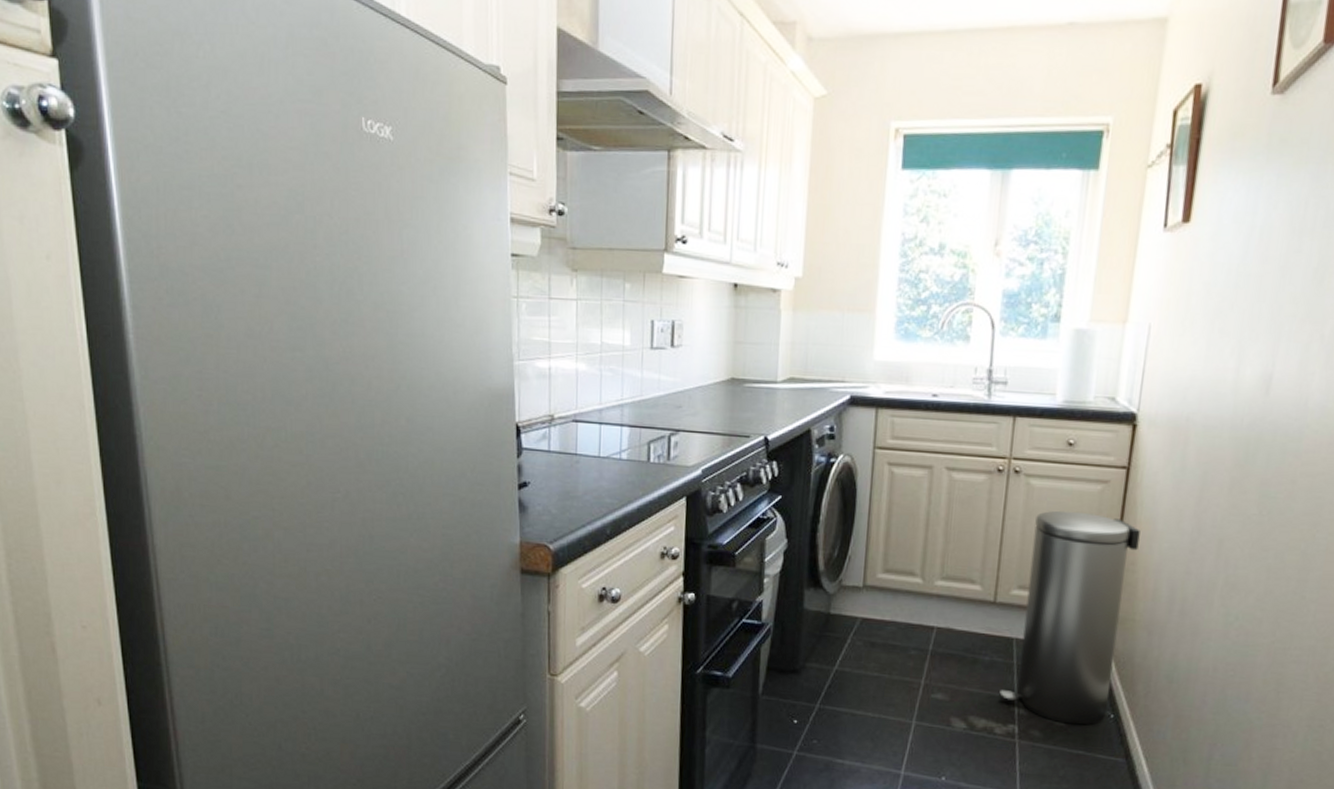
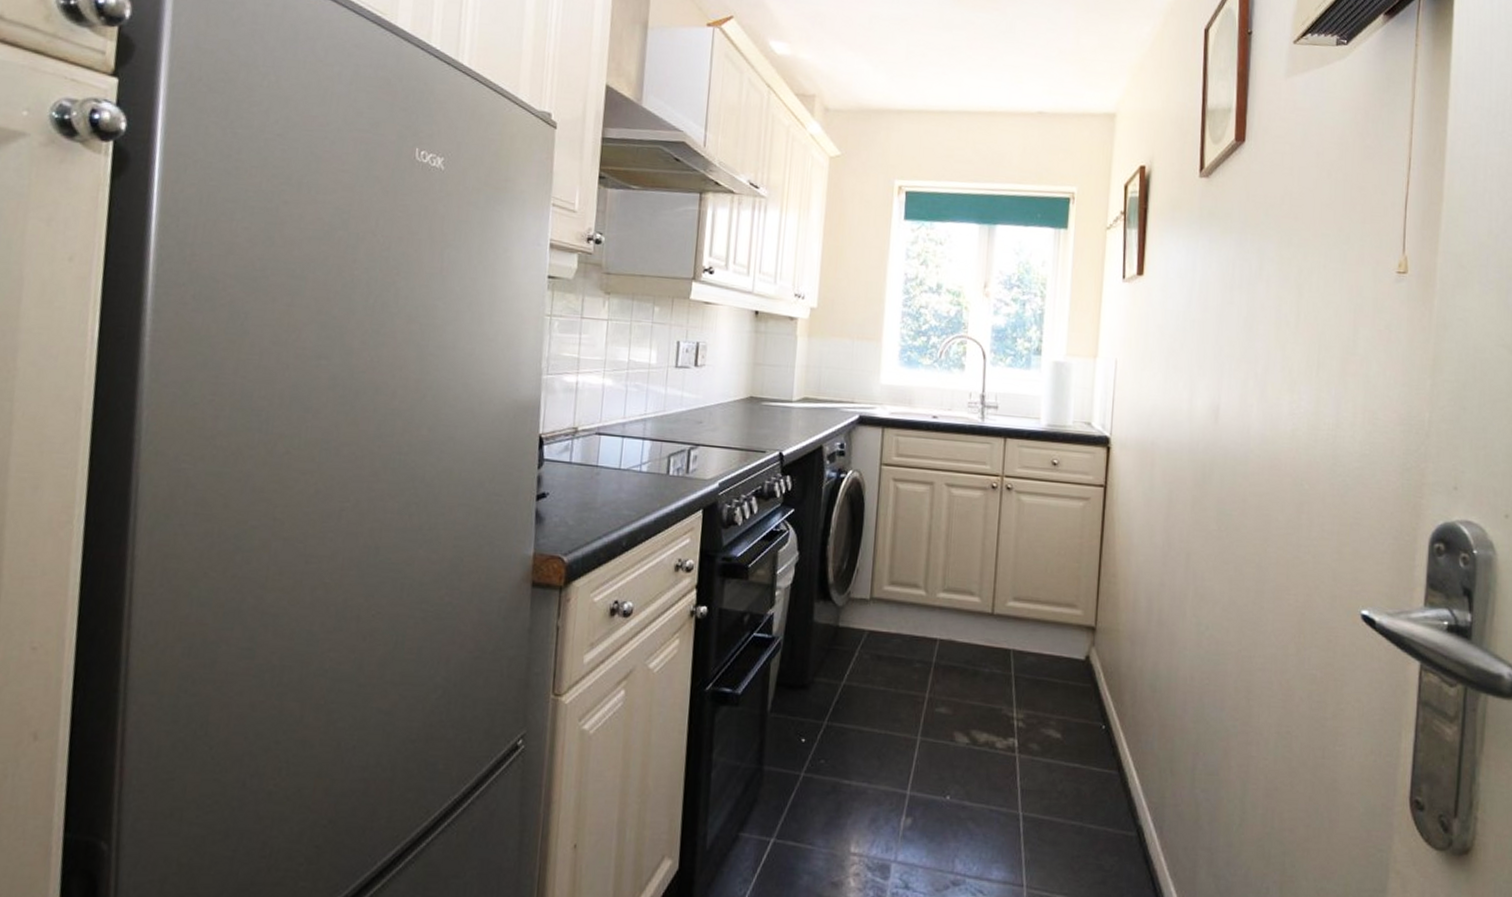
pedal bin: present [999,510,1140,725] -> none [999,525,1119,737]

